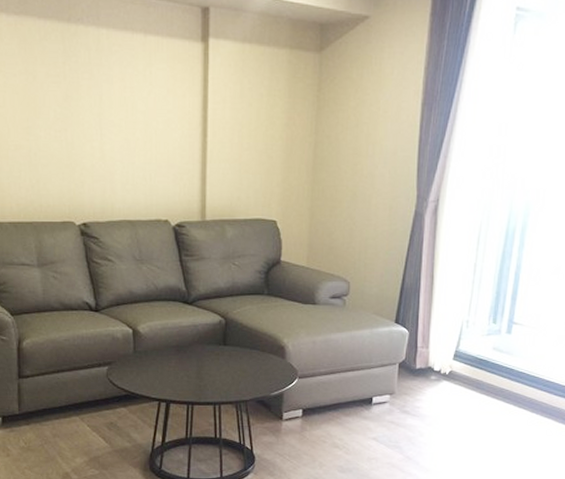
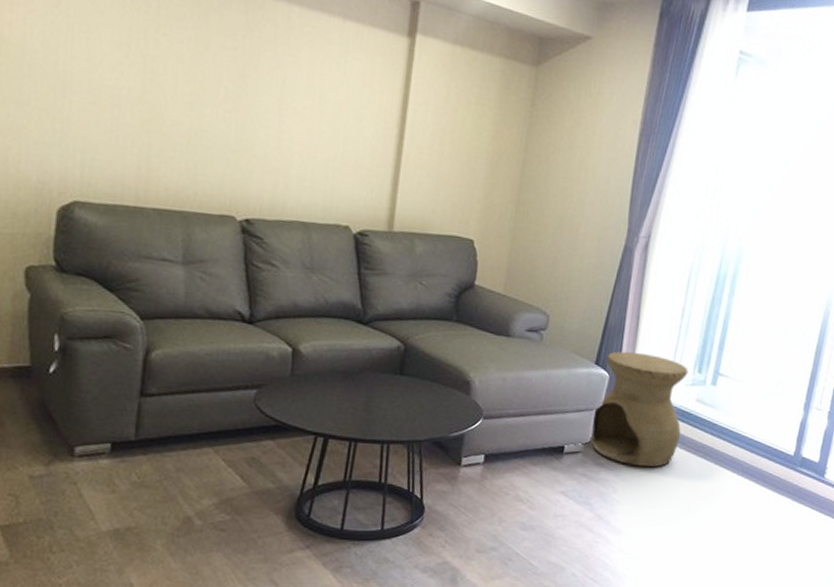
side table: none [396,308,484,412] -> present [591,351,689,468]

